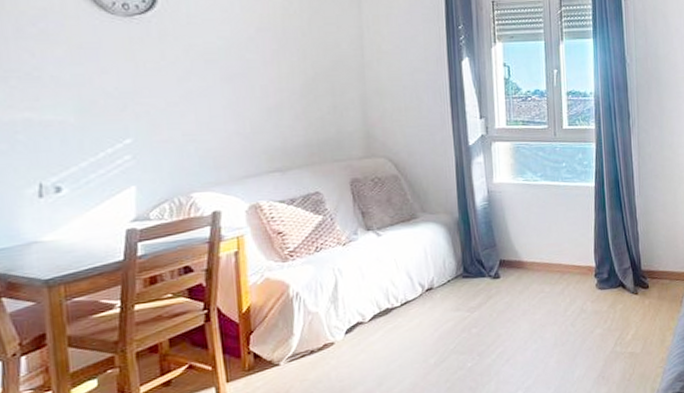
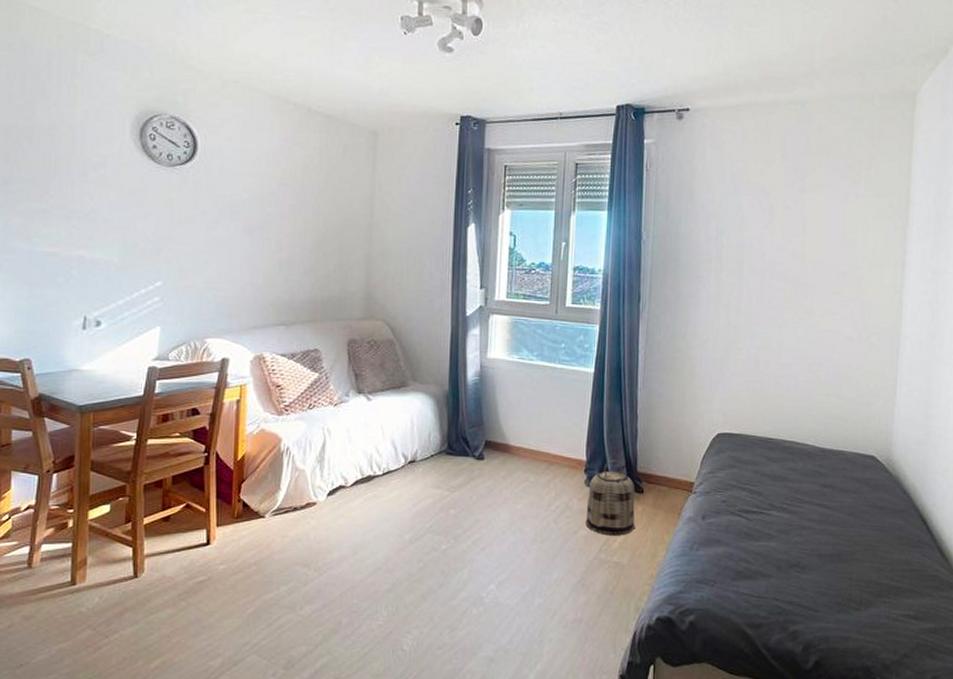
basket: none [599,262,645,331] -> present [585,460,636,536]

